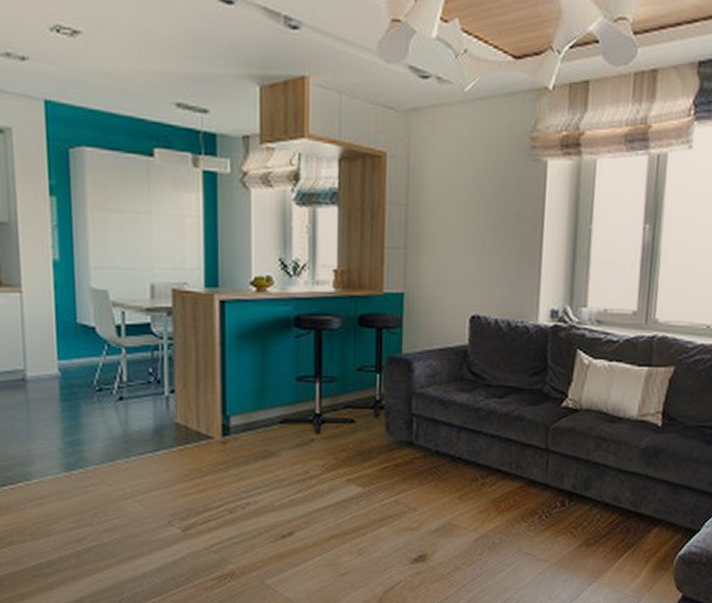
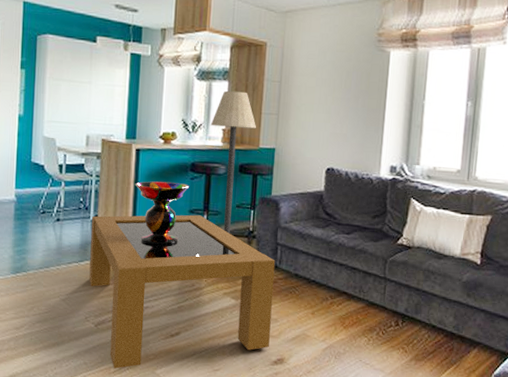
coffee table: none [167,383,411,582] -> present [89,214,276,369]
decorative bowl: none [221,342,295,425] -> present [135,181,190,246]
floor lamp: none [317,218,379,405] -> present [210,90,257,234]

